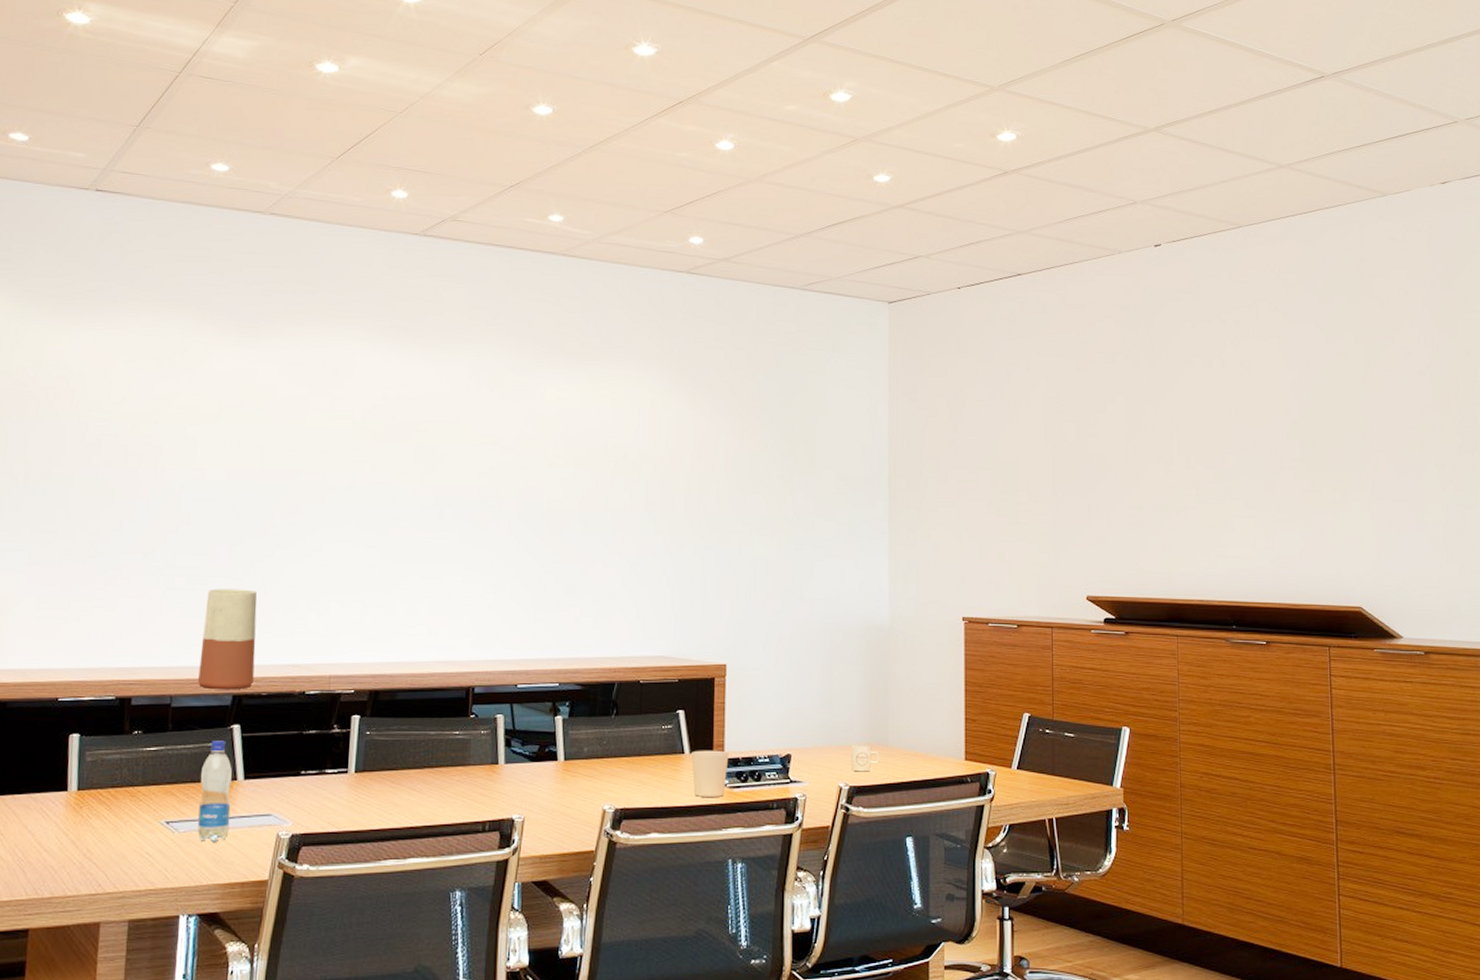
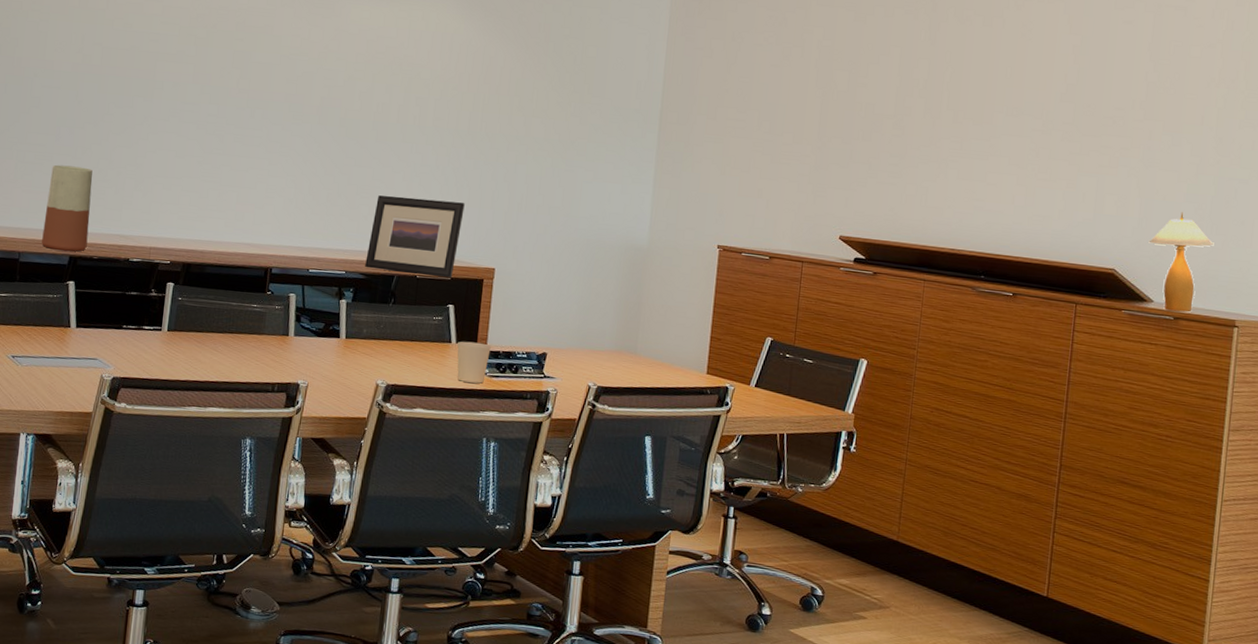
bottle: present [197,740,232,842] -> none [37,293,67,377]
picture frame: none [581,593,688,680] -> present [365,195,465,278]
mug: present [851,743,879,772] -> none [600,349,628,376]
table lamp: none [1390,543,1451,647] -> present [1149,212,1213,313]

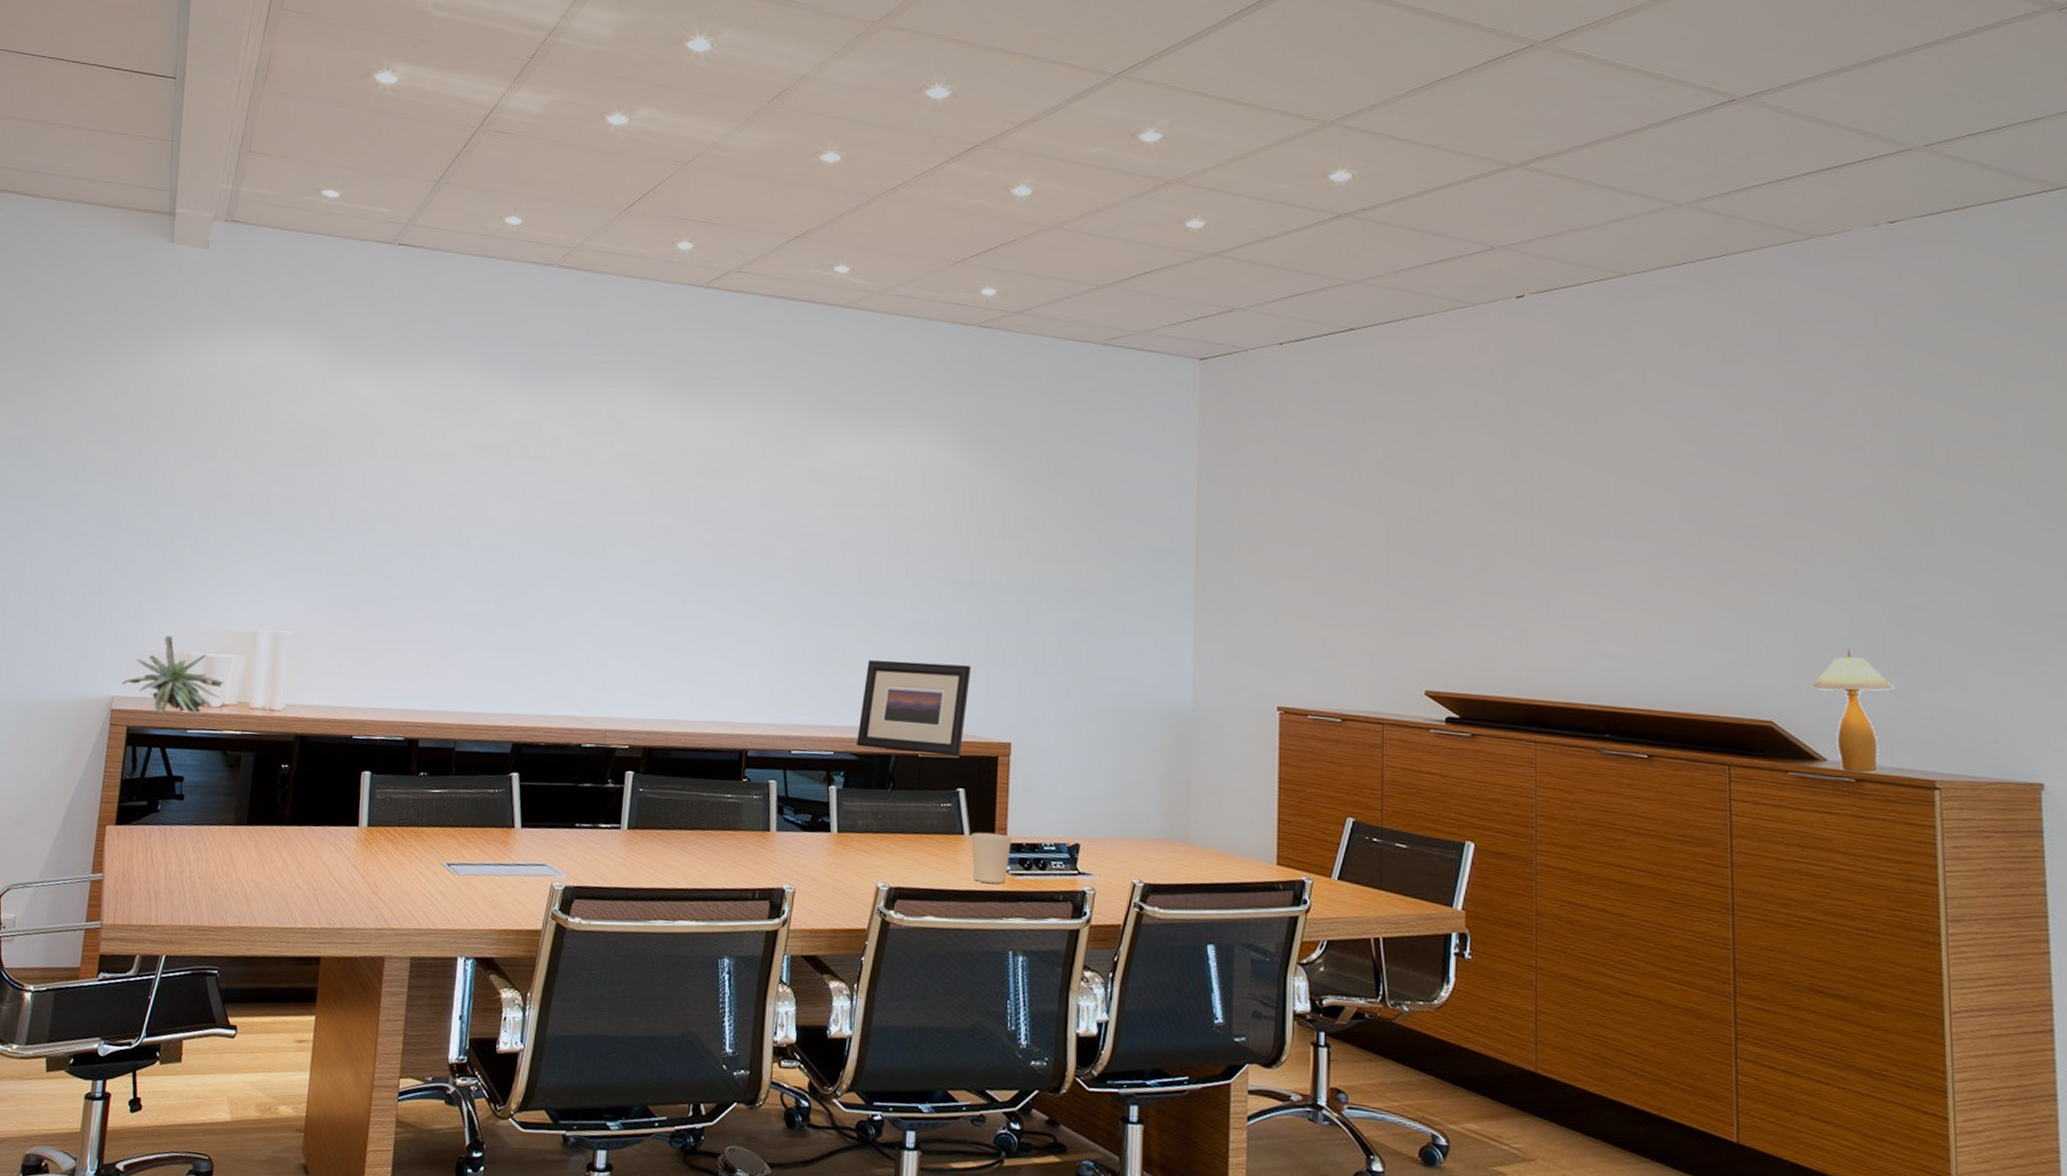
vase: present [42,164,93,252] -> none [480,637,538,738]

